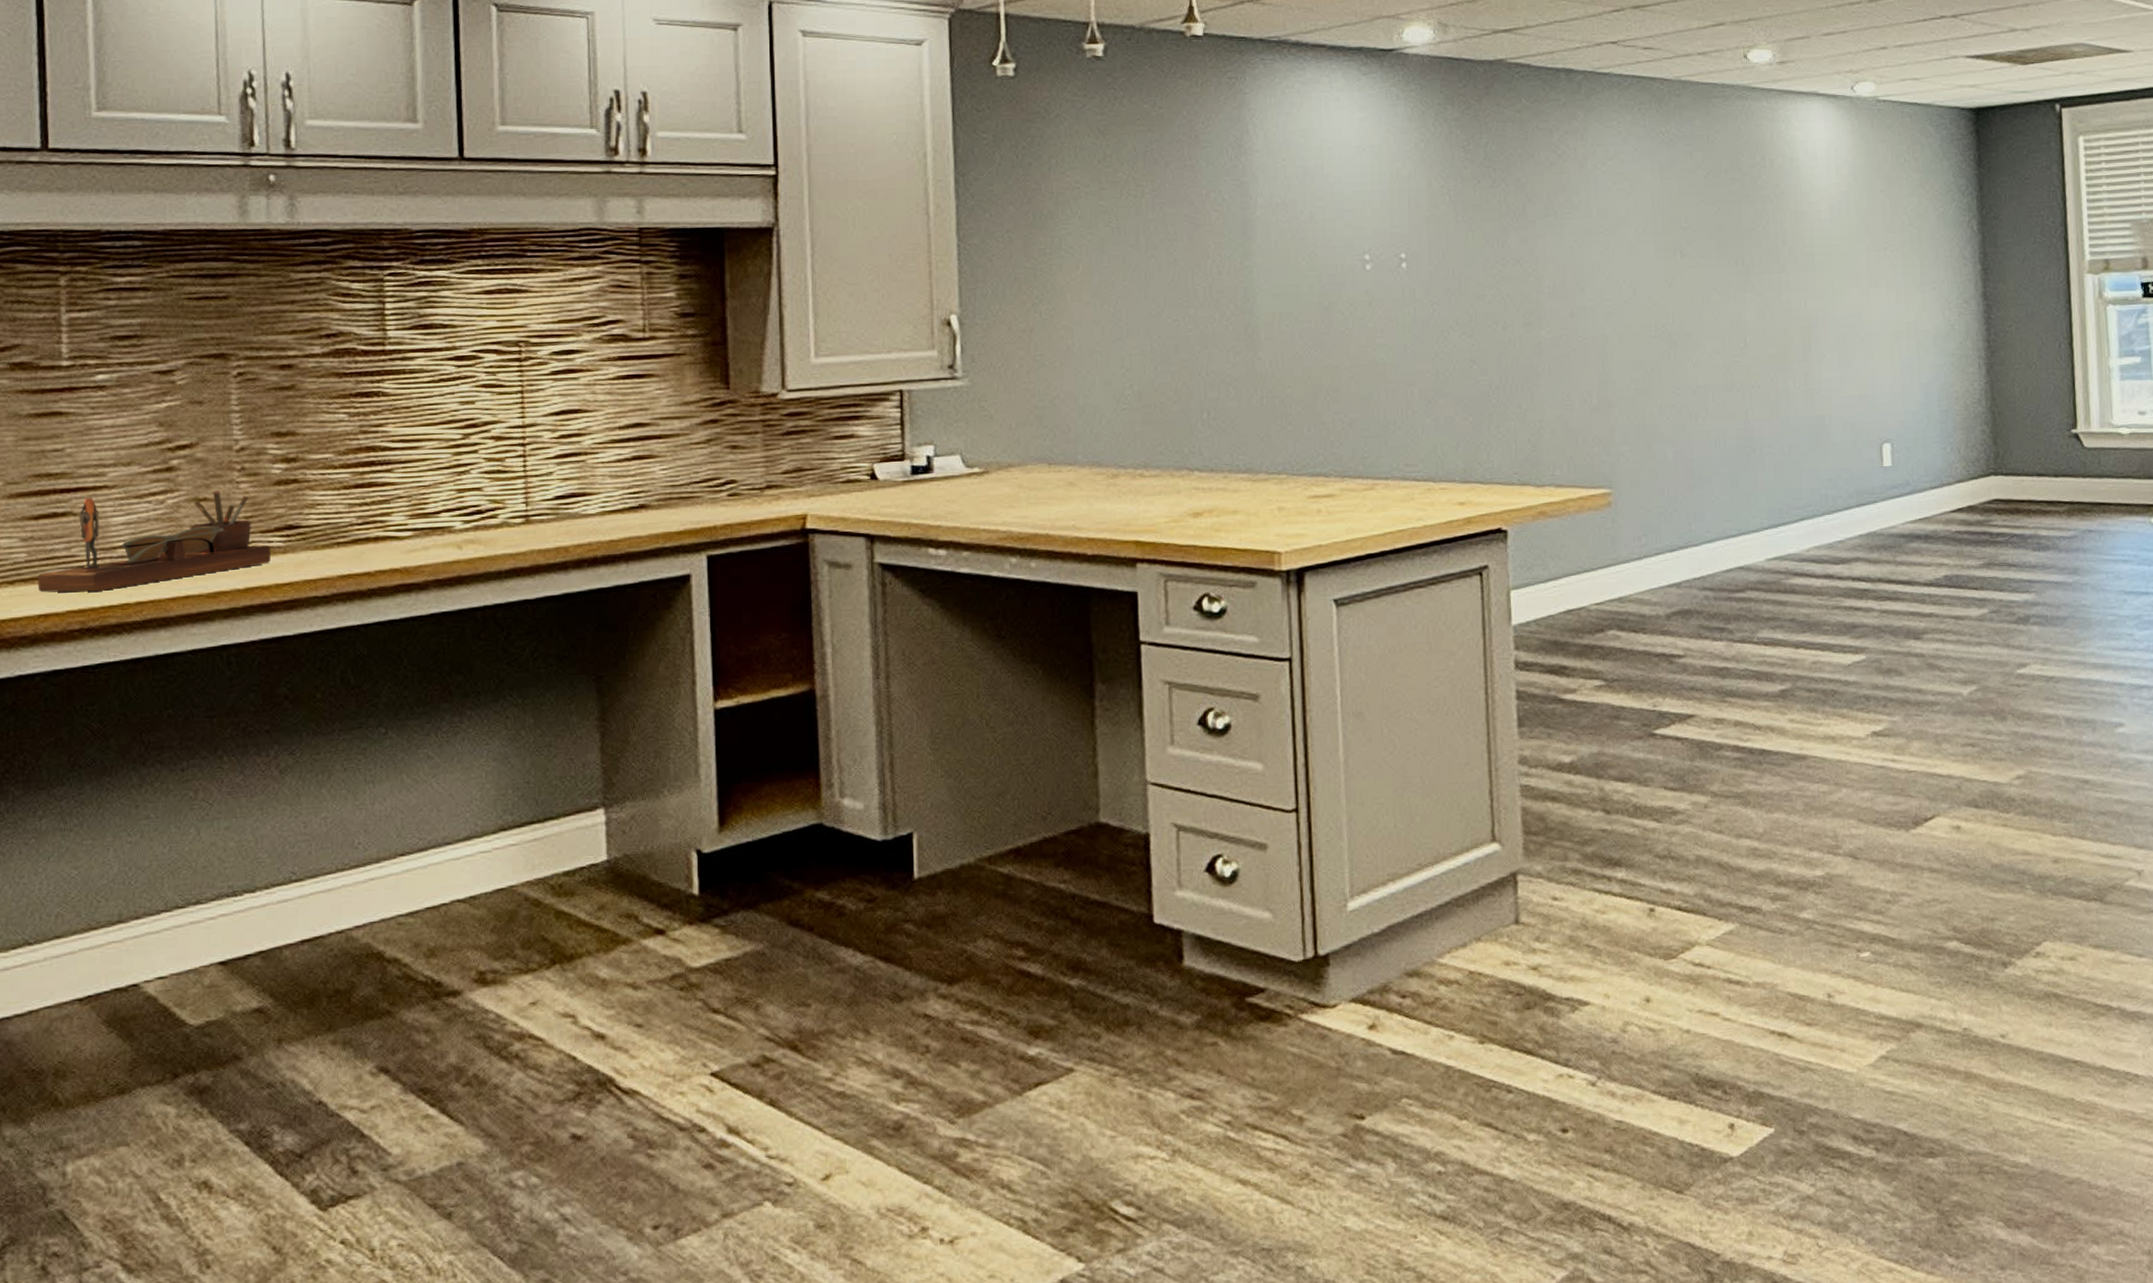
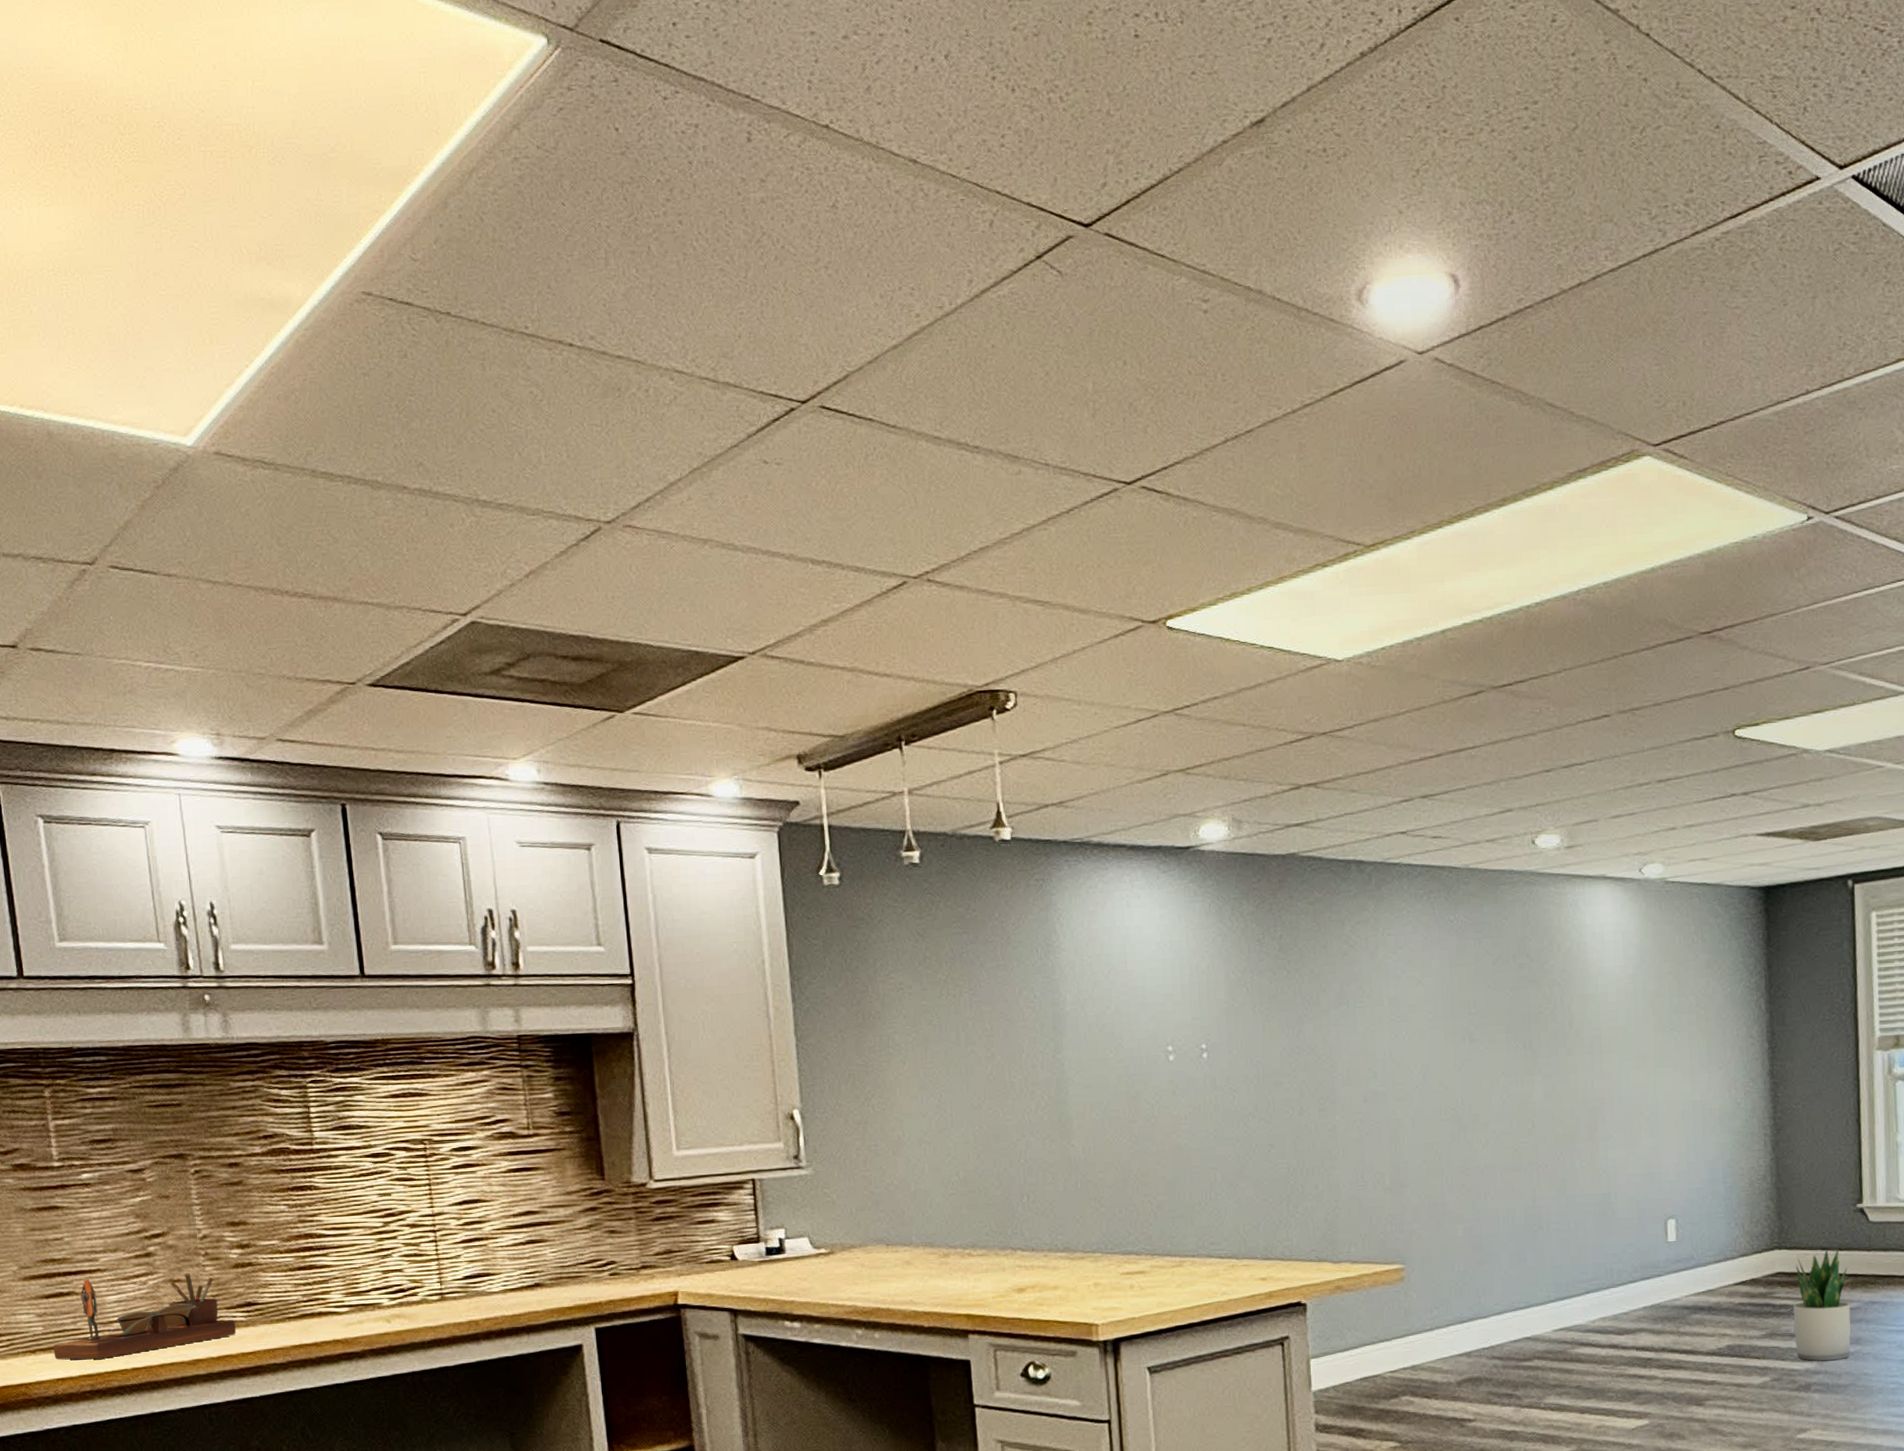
planter: none [2010,475,2069,592] -> present [1793,1249,1851,1361]

